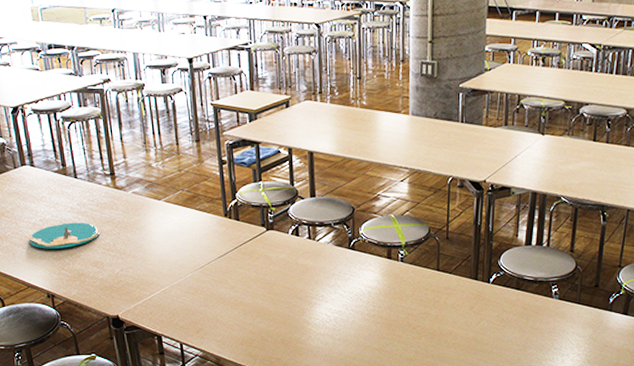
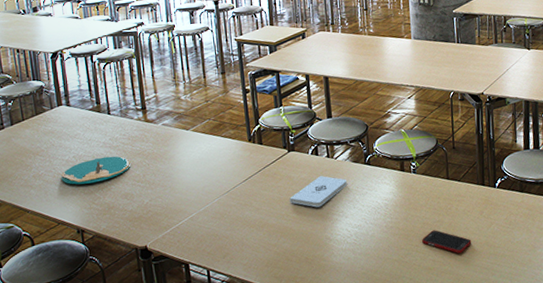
notepad: none [267,258,329,290] -> present [289,176,347,208]
cell phone: none [405,321,458,347] -> present [422,230,472,253]

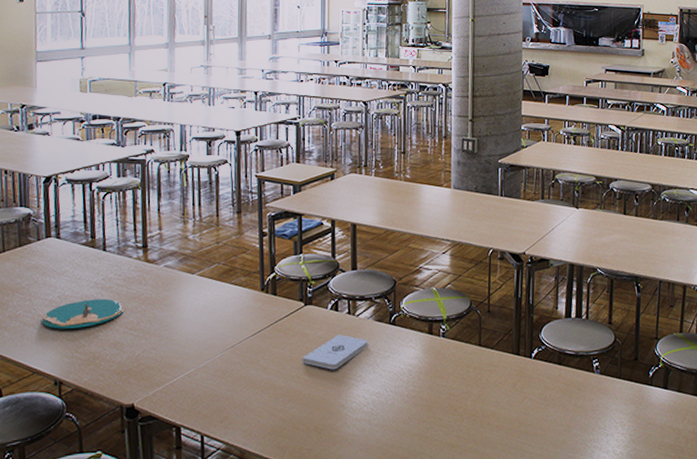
cell phone: present [422,230,472,253] -> none [447,402,501,430]

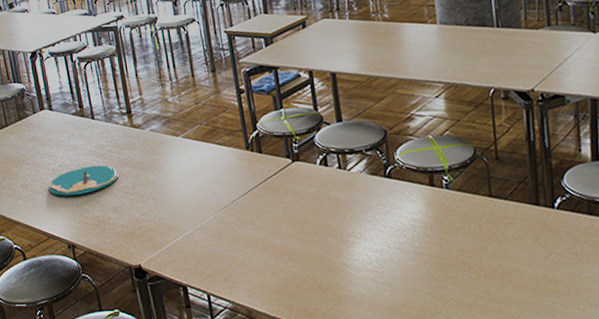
notepad: present [302,334,369,370] -> none [296,190,364,227]

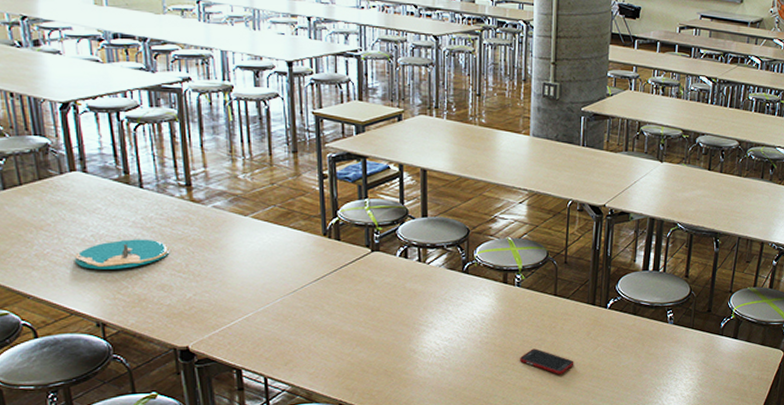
cell phone: none [460,258,525,288] -> present [520,348,574,374]

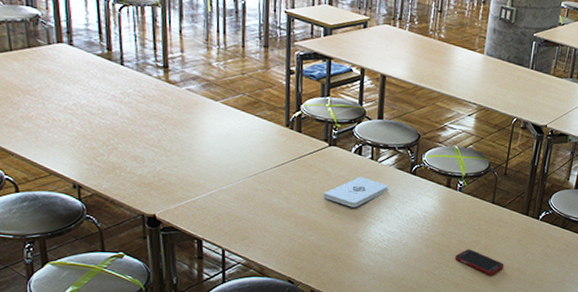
plate: present [75,239,170,270] -> none [57,111,145,138]
notepad: none [370,282,440,316] -> present [323,177,389,208]

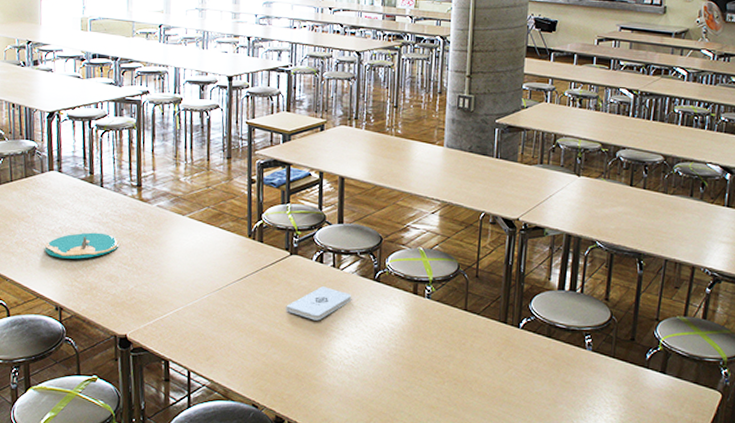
plate: none [57,111,145,138] -> present [45,232,120,259]
cell phone: present [455,249,504,274] -> none [428,365,484,395]

